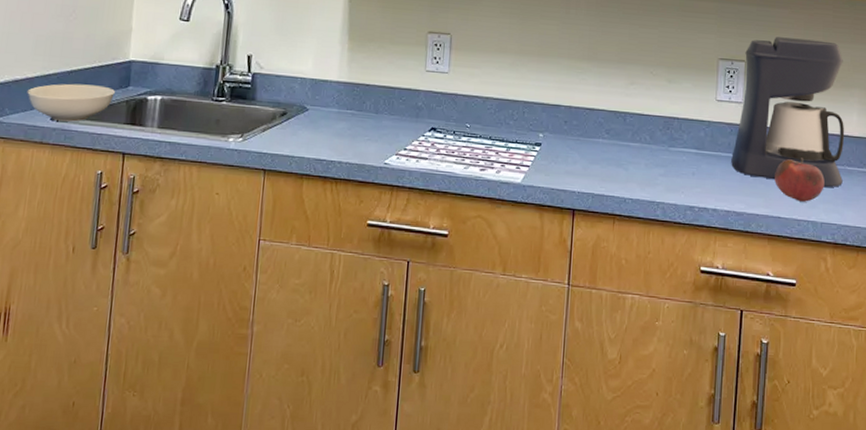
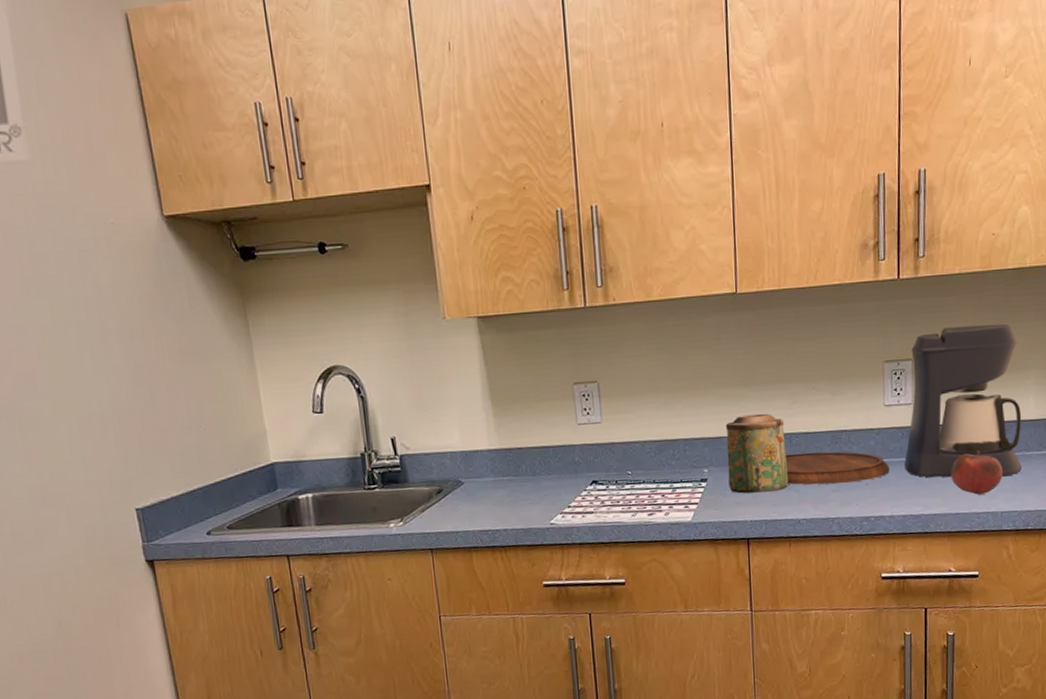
bowl: present [27,83,115,122] -> none [176,492,265,535]
canister: none [561,87,621,167] -> present [725,413,789,494]
cutting board: none [617,132,716,170] -> present [785,451,889,485]

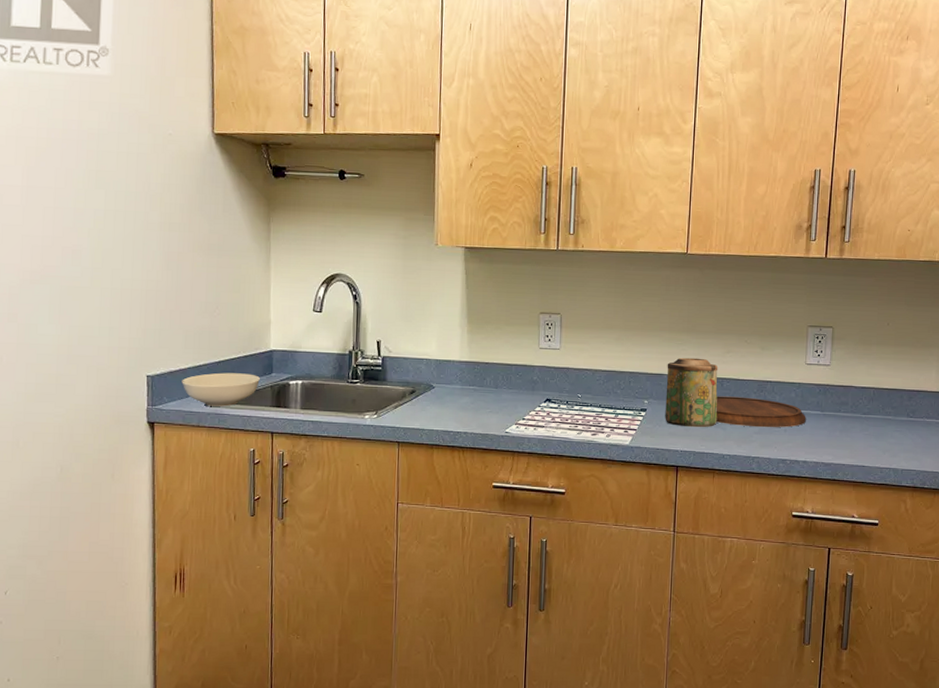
bowl: none [176,492,265,535] -> present [182,372,260,407]
coffee maker: present [904,324,1022,478] -> none [820,303,925,438]
fruit: present [951,450,1003,495] -> none [859,412,905,452]

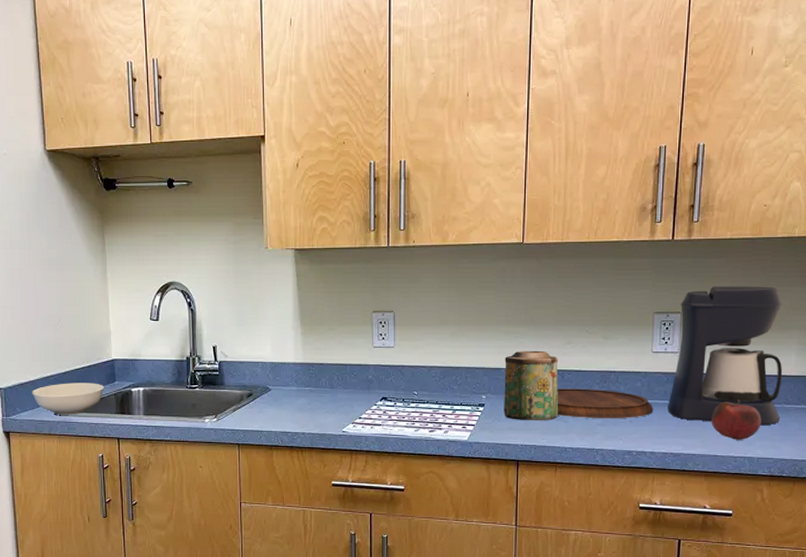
coffee maker: none [820,303,925,438] -> present [668,286,783,425]
fruit: none [859,412,905,452] -> present [711,399,761,440]

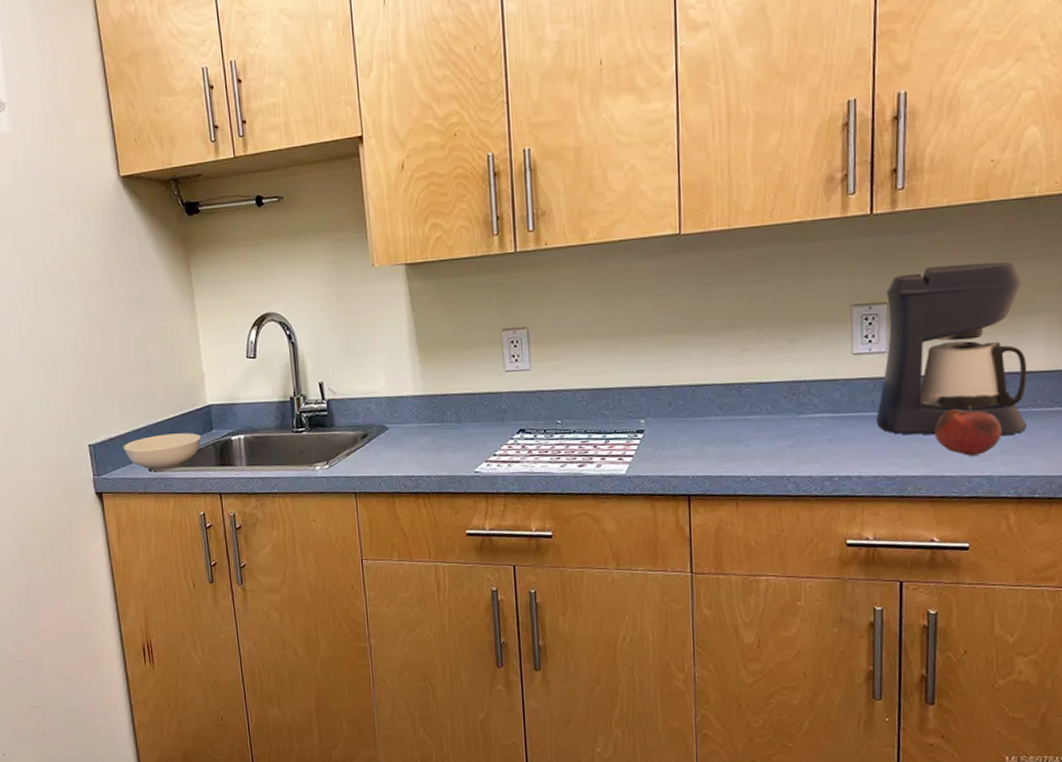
canister: present [504,350,559,421] -> none [665,361,737,447]
cutting board: present [557,388,653,419] -> none [733,403,858,440]

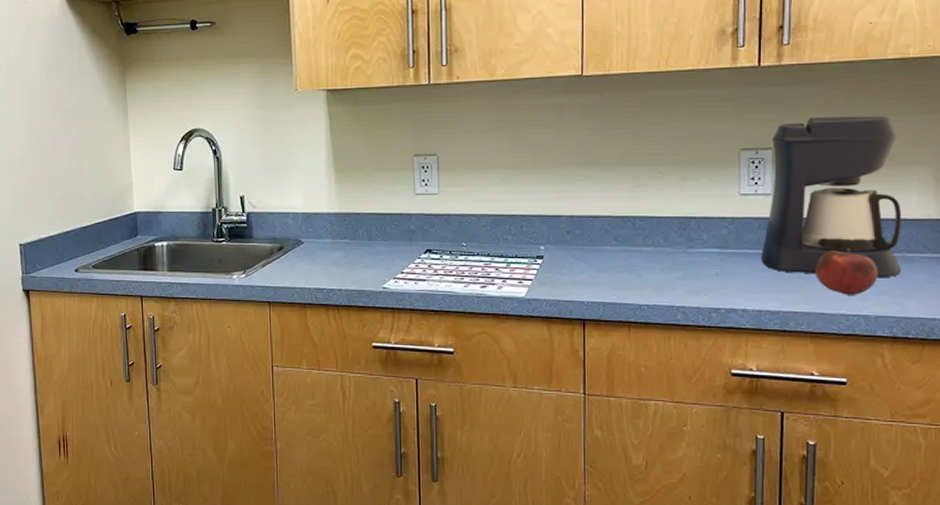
bowl: present [123,433,201,471] -> none [52,237,126,272]

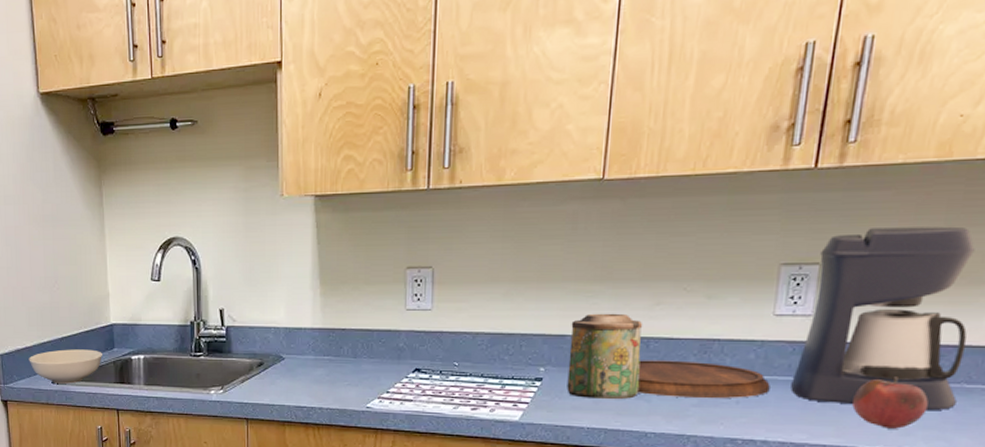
bowl: none [52,237,126,272] -> present [29,349,102,384]
canister: none [565,195,631,275] -> present [567,313,643,400]
cutting board: none [627,237,744,272] -> present [637,360,770,399]

